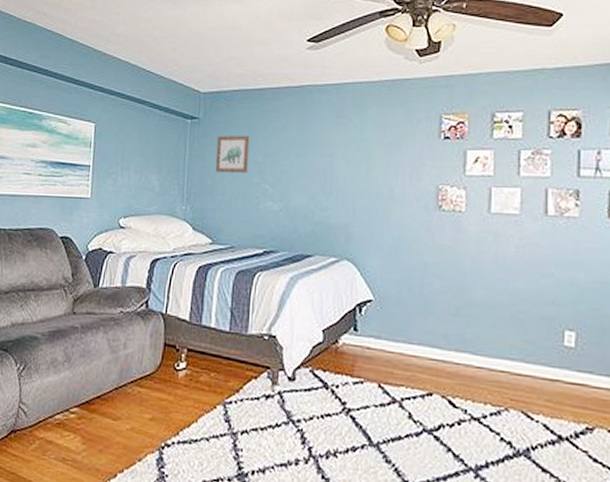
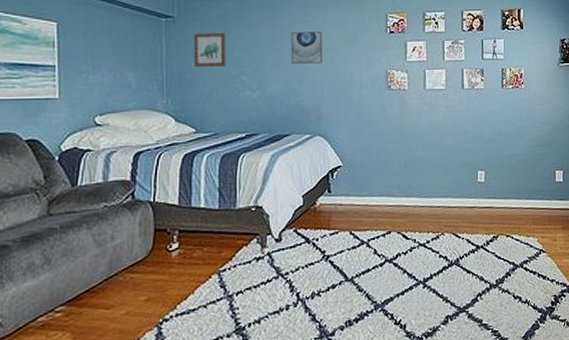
wall art: none [319,134,359,174] -> present [290,30,323,65]

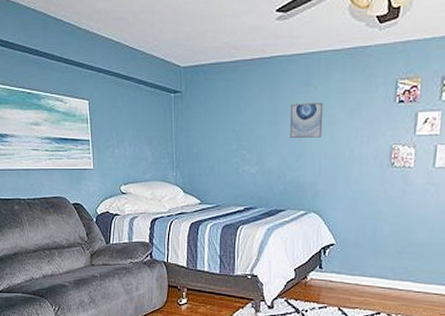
wall art: present [193,32,226,68] -> none [199,106,228,142]

